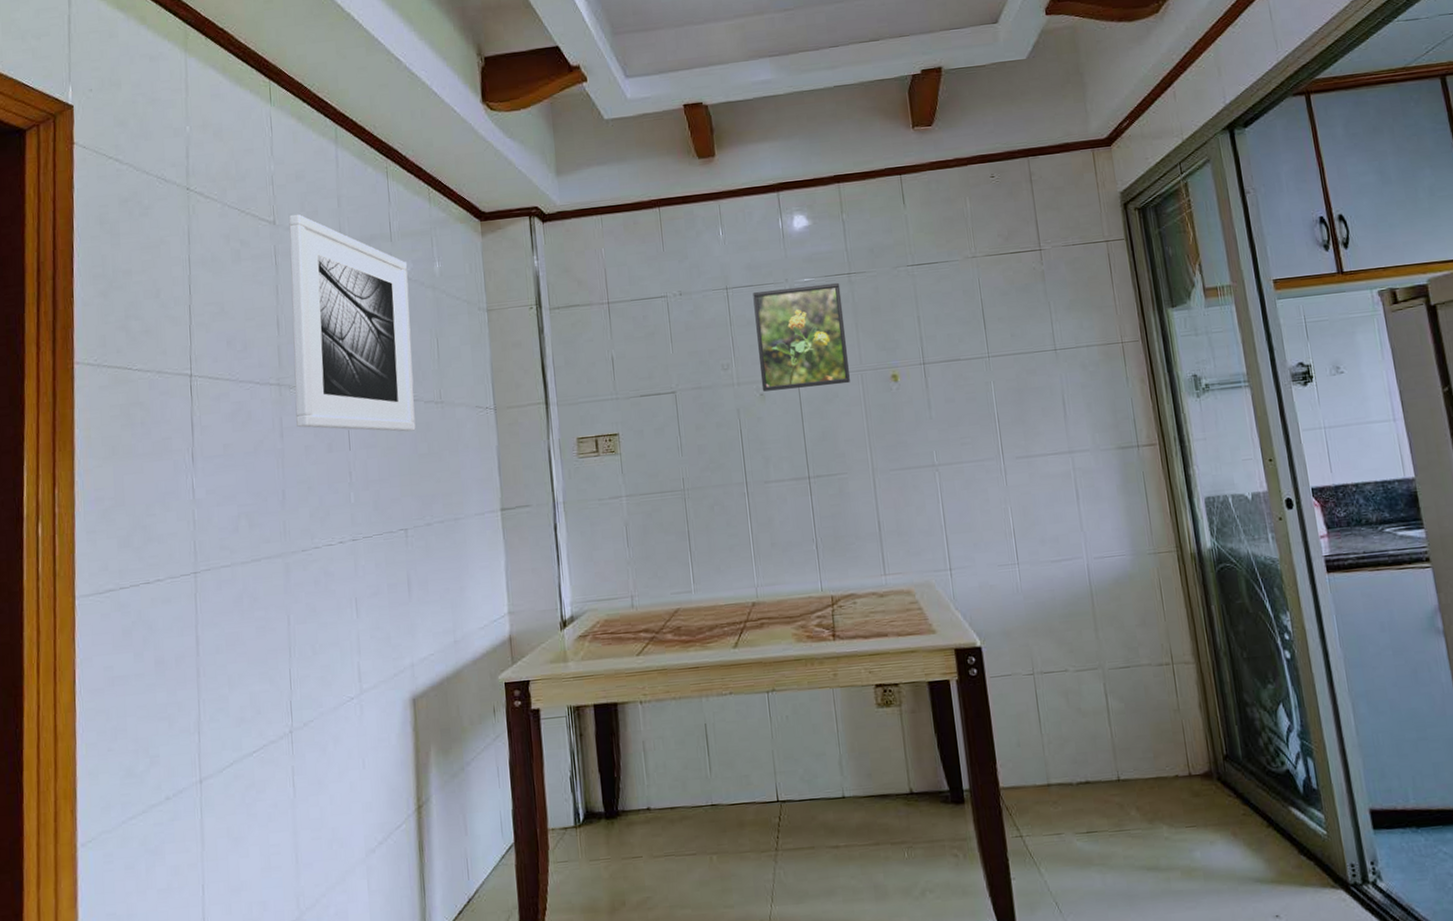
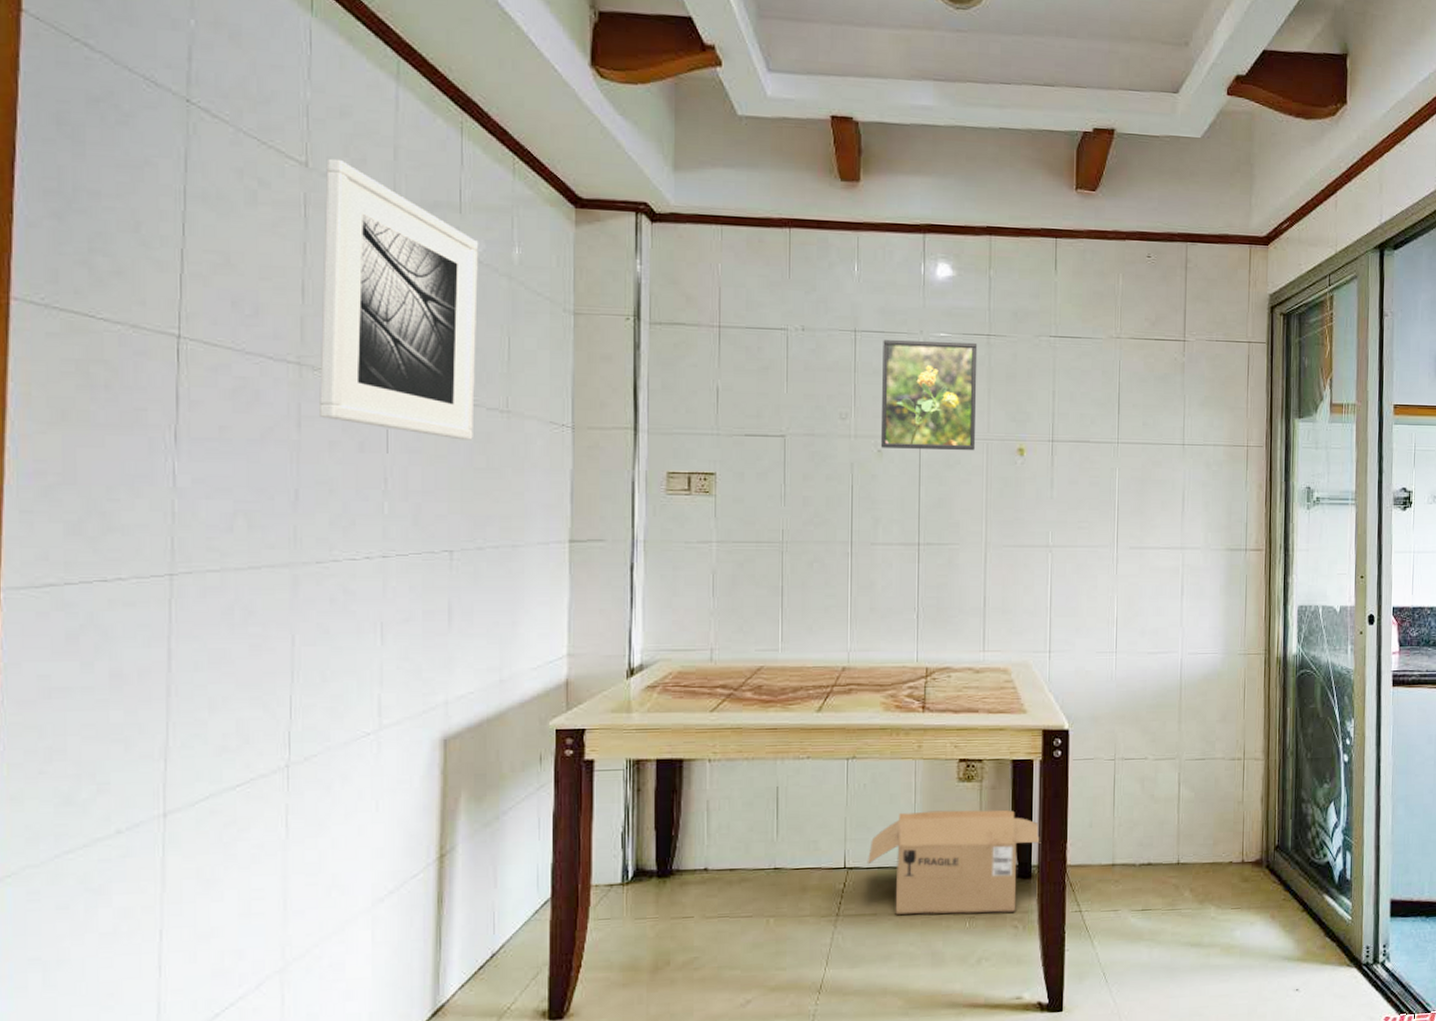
cardboard box: none [799,733,970,847] -> present [868,809,1041,915]

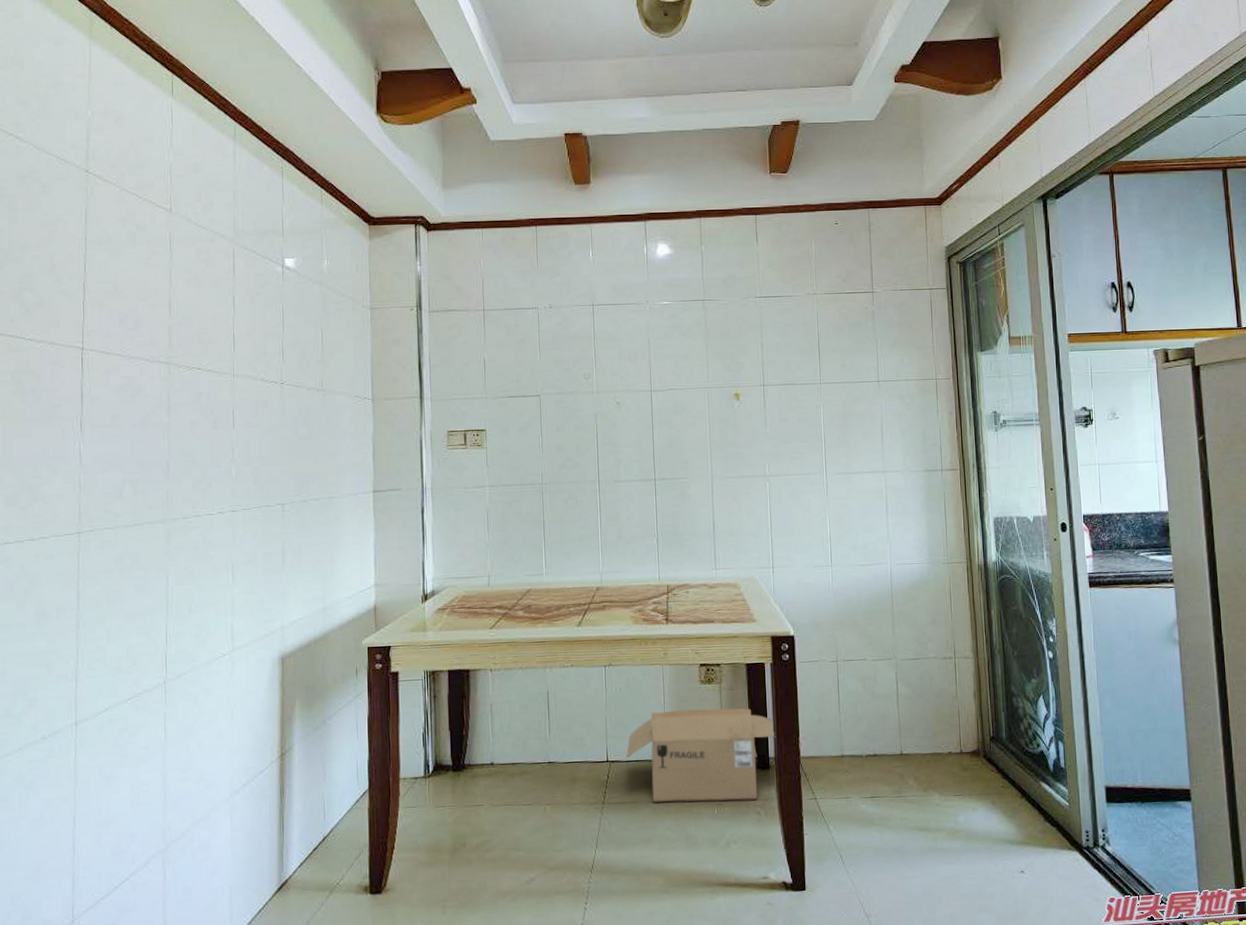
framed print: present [319,158,478,440] -> none [183,204,298,415]
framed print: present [880,340,978,451] -> none [616,307,697,400]

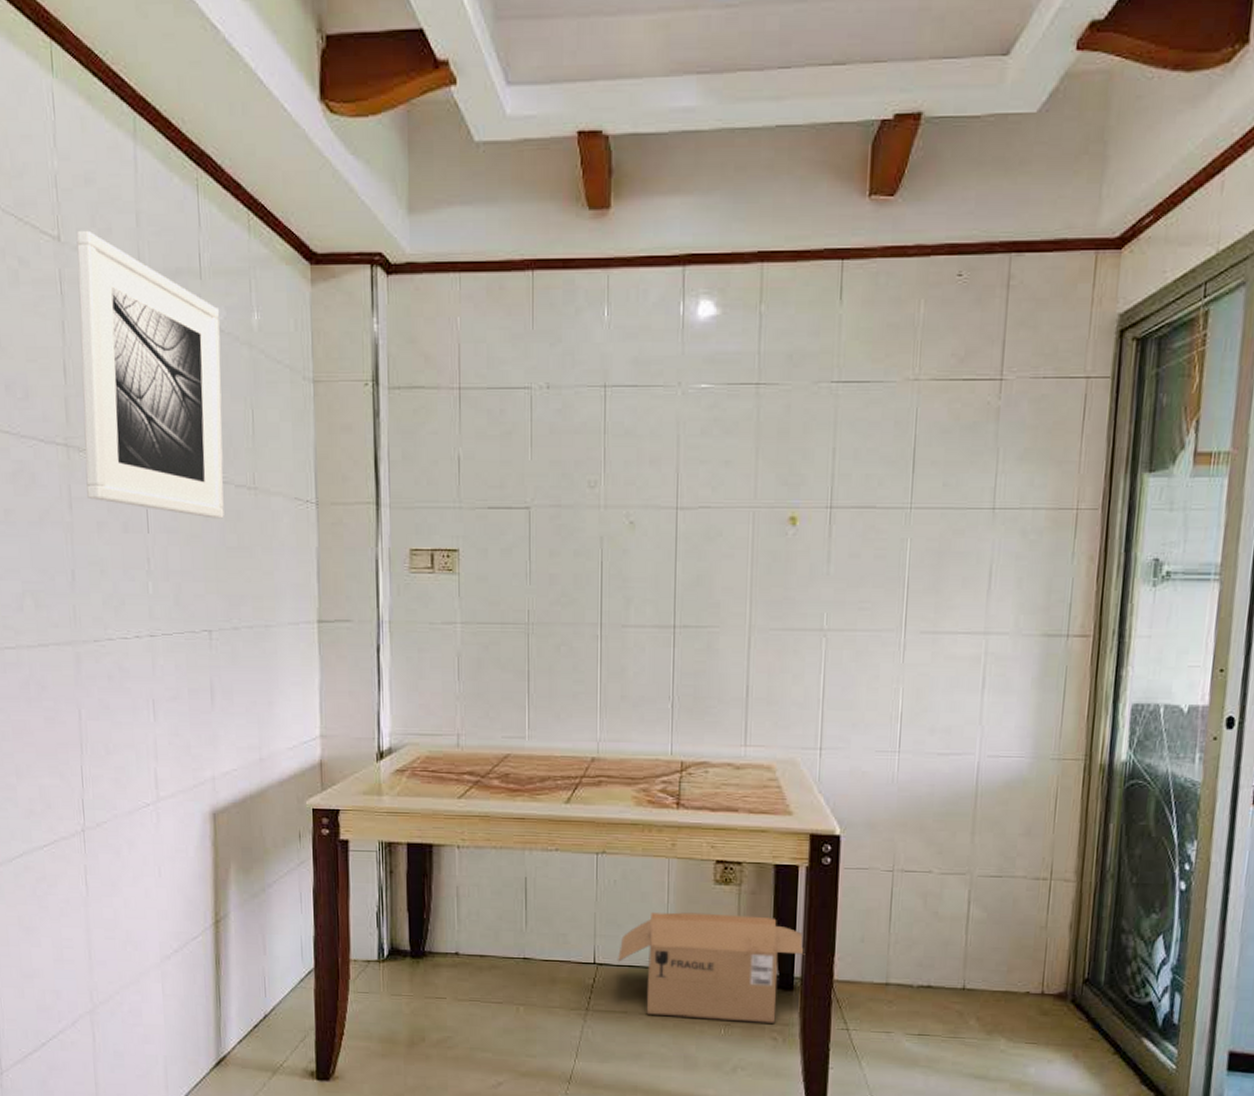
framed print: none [183,204,298,415] -> present [76,230,224,519]

